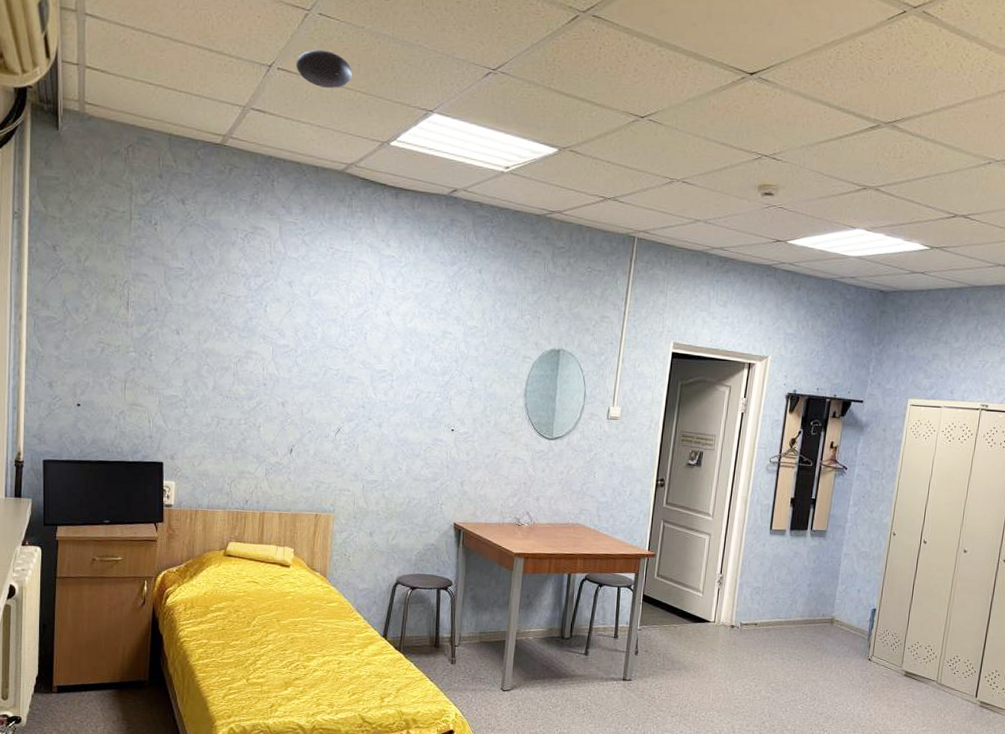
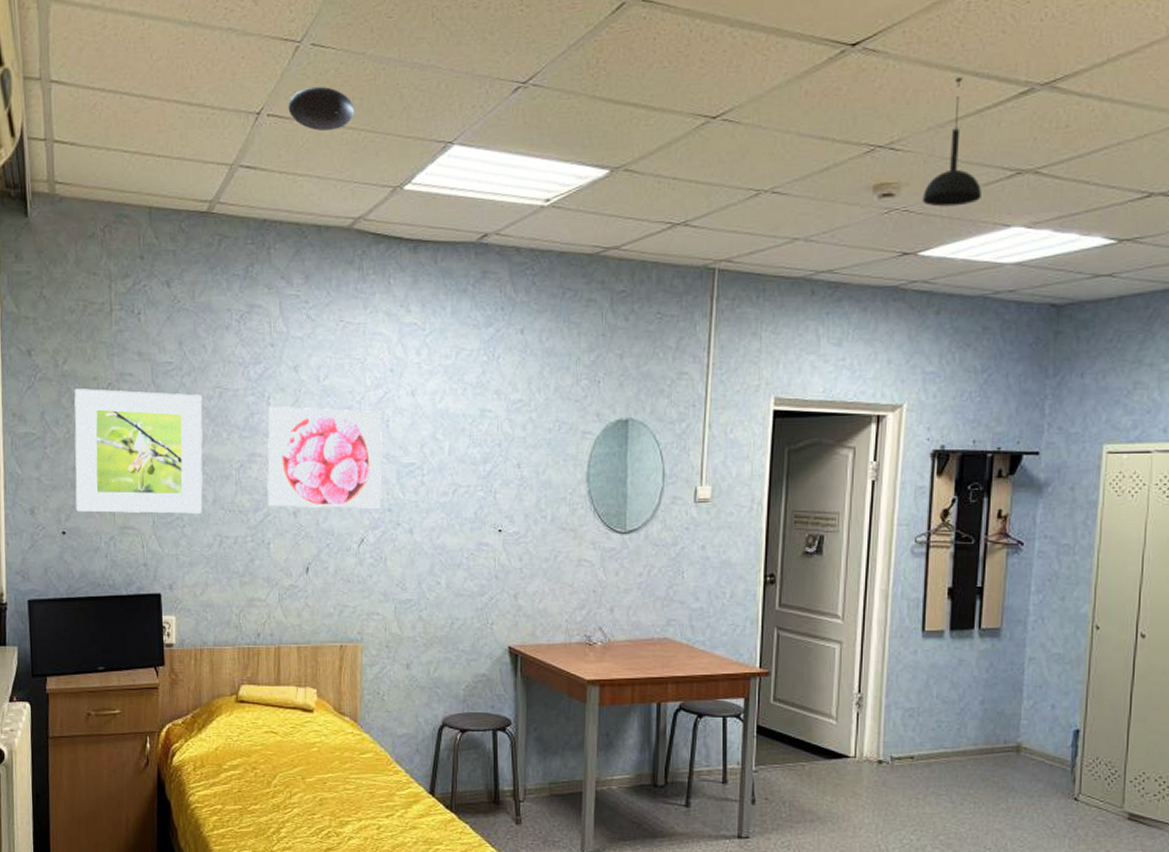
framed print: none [91,283,208,398] -> present [74,389,203,514]
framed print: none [261,313,361,405] -> present [267,406,382,508]
pendant light: none [793,109,837,209] -> present [922,77,981,207]

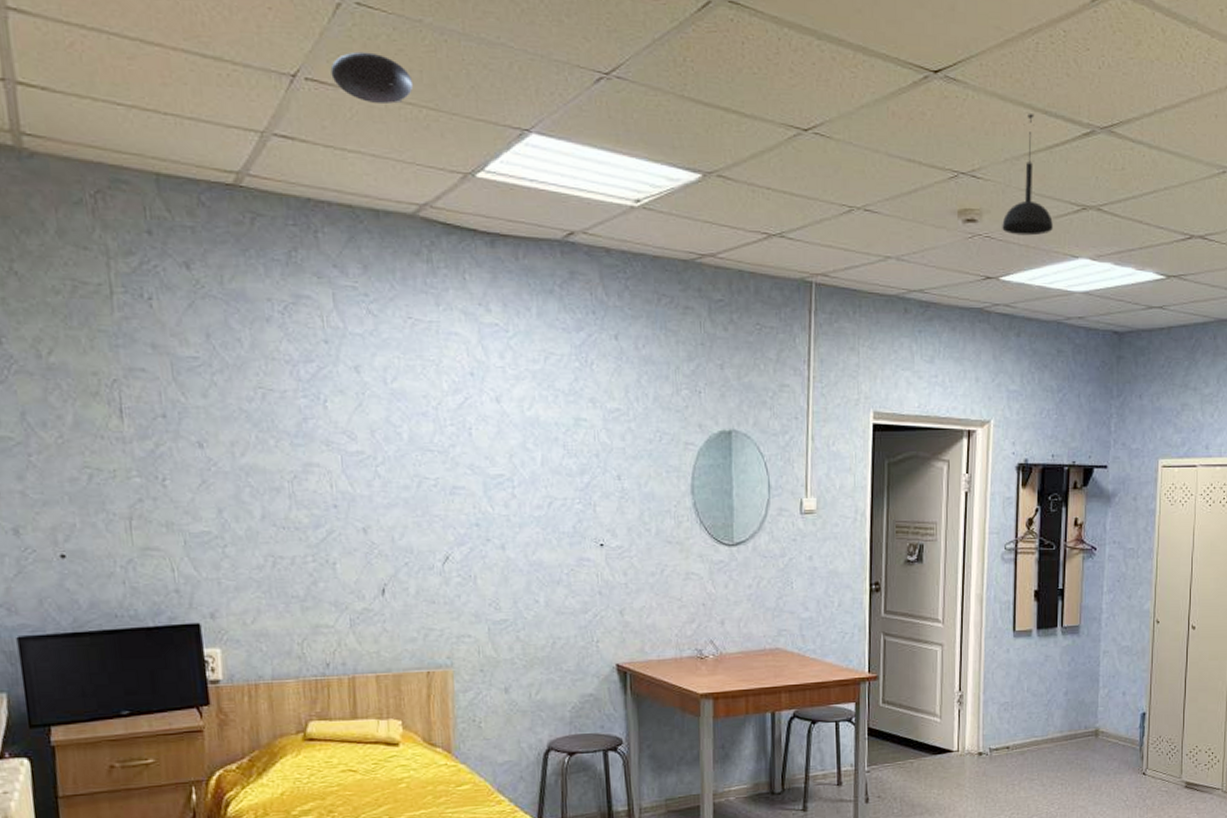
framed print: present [74,389,203,514] -> none [66,385,248,532]
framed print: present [267,406,382,508] -> none [325,410,467,523]

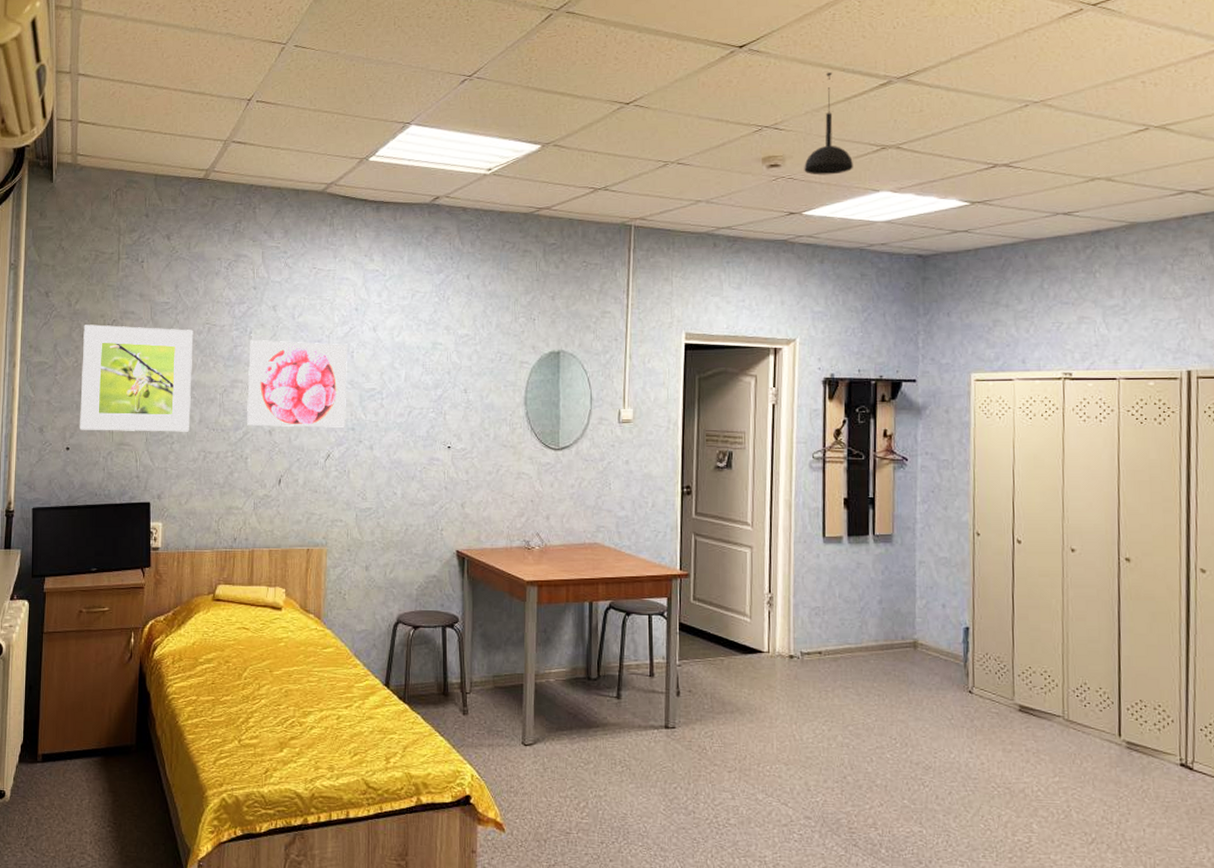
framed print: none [66,385,248,532] -> present [80,324,194,432]
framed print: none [325,410,467,523] -> present [247,339,347,428]
ceiling light: present [330,51,414,105] -> none [274,78,329,114]

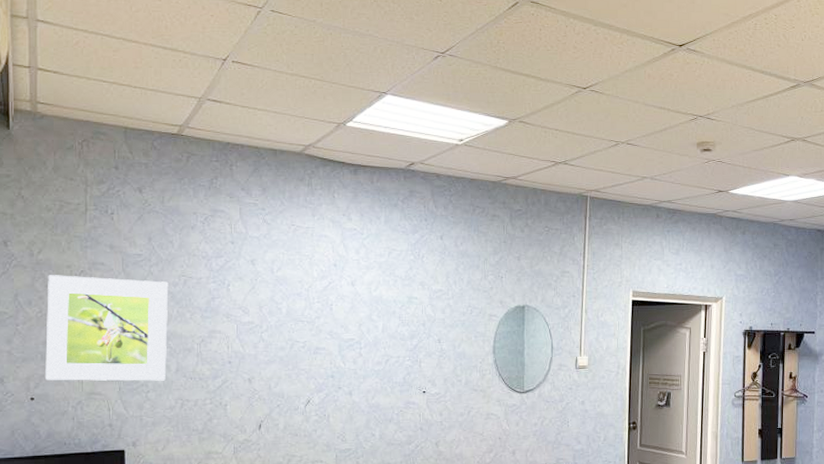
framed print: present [247,339,347,428] -> none [226,292,326,375]
pendant light: present [804,72,853,175] -> none [730,73,769,160]

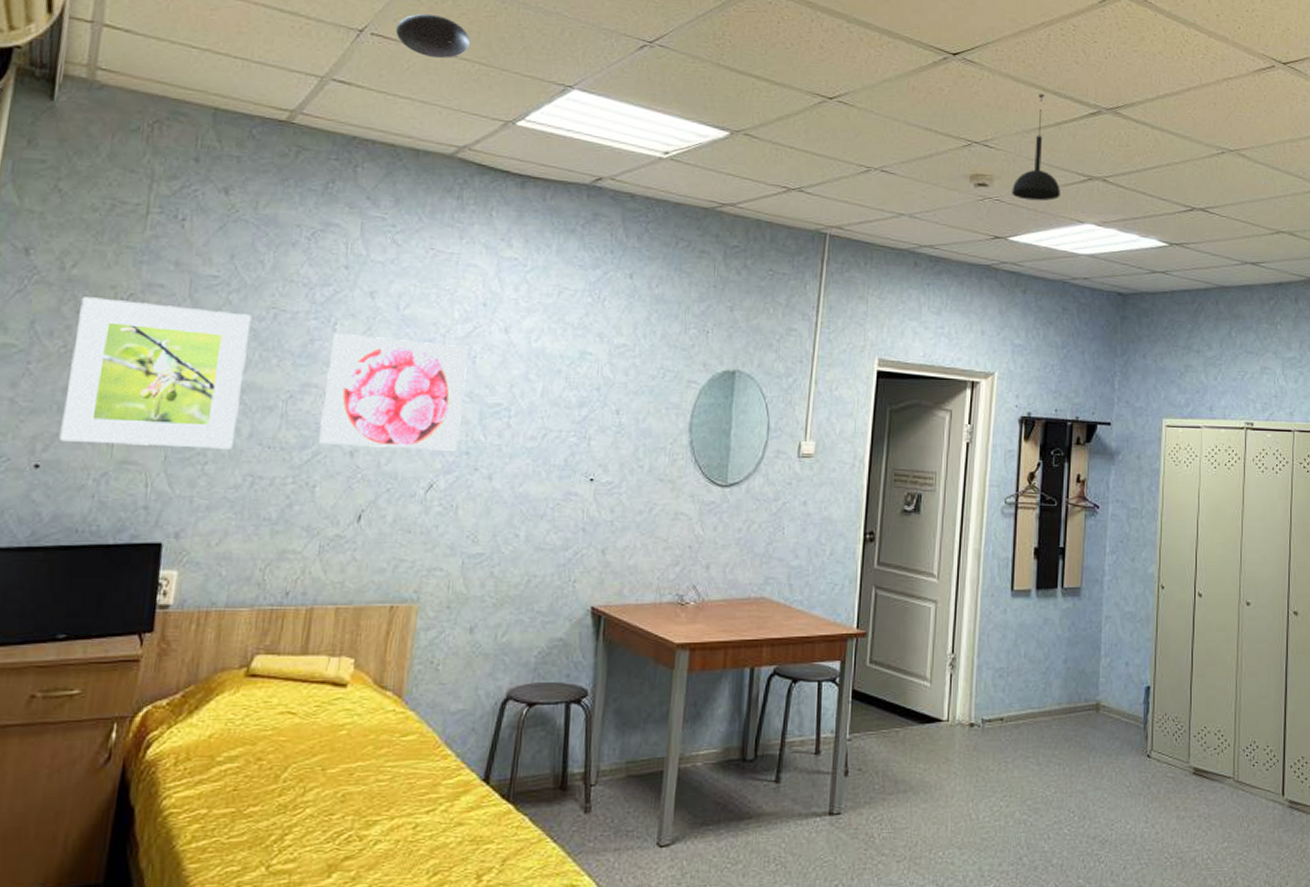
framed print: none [226,292,326,375] -> present [319,332,468,451]
ceiling light: none [250,42,307,78] -> present [395,13,471,59]
pendant light: none [730,73,769,160] -> present [1012,94,1060,201]

